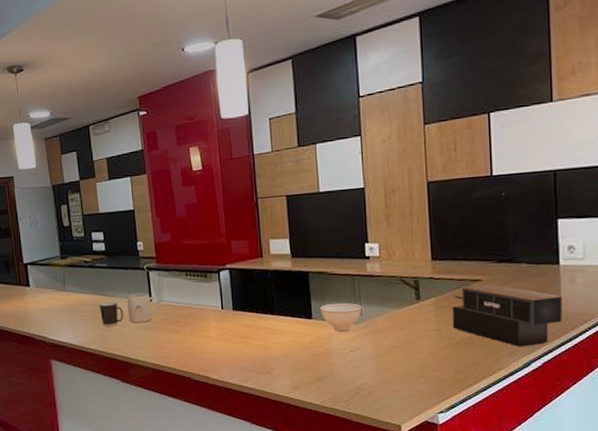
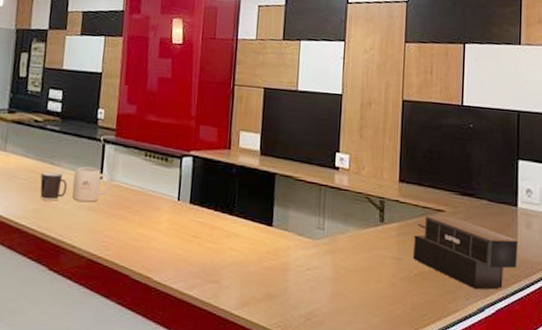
bowl: present [319,302,362,332] -> none [281,212,325,246]

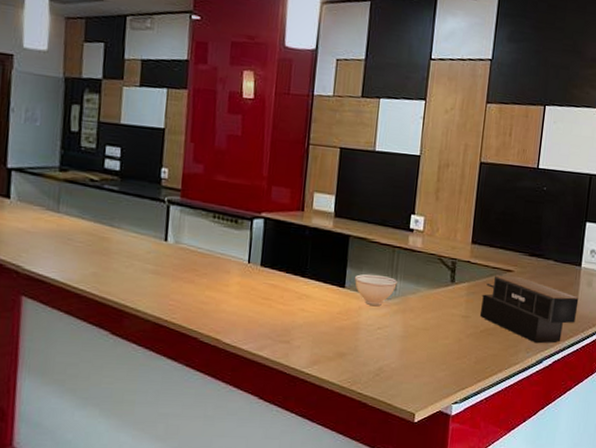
mug: present [40,171,67,201] -> none [99,234,129,265]
mug: present [72,166,111,202] -> none [134,228,177,265]
bowl: none [281,212,325,246] -> present [354,273,397,307]

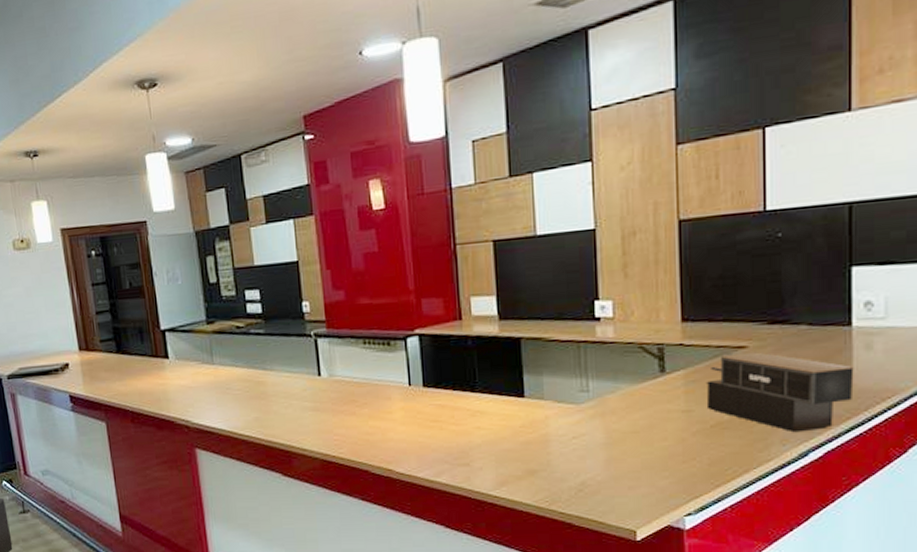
bowl: present [354,273,397,307] -> none [534,376,589,414]

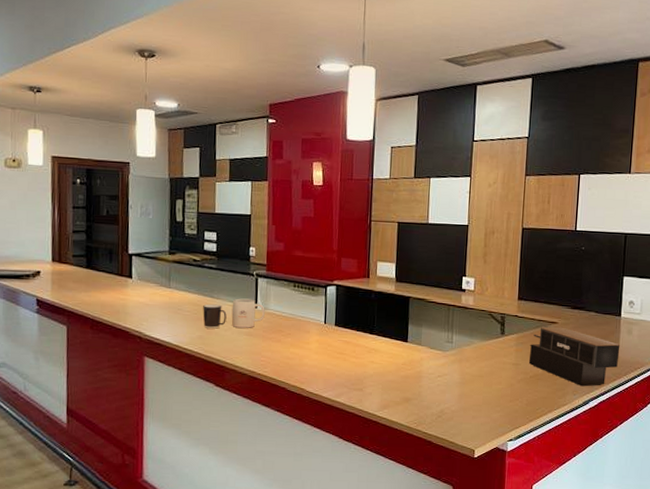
mug: none [255,377,285,408] -> present [203,304,227,329]
mug: none [289,365,332,403] -> present [231,298,265,328]

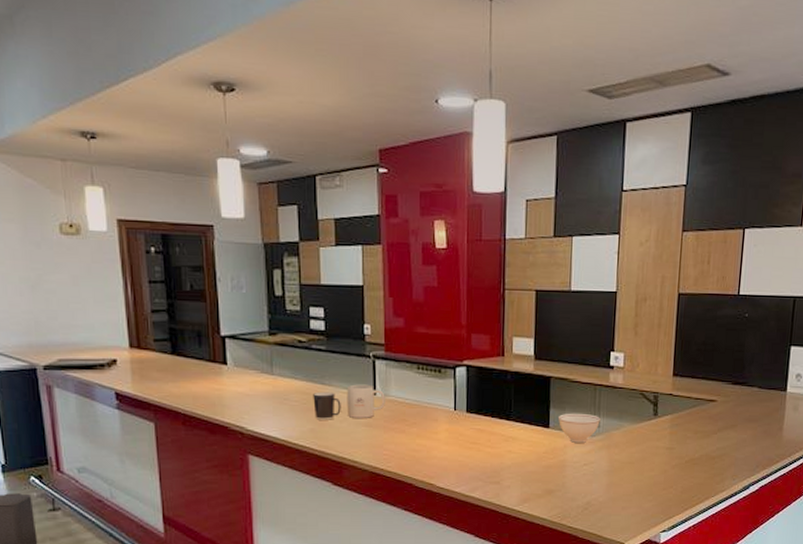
bowl: none [415,329,453,358] -> present [557,413,600,444]
cash register: present [528,327,620,387] -> none [684,405,785,470]

